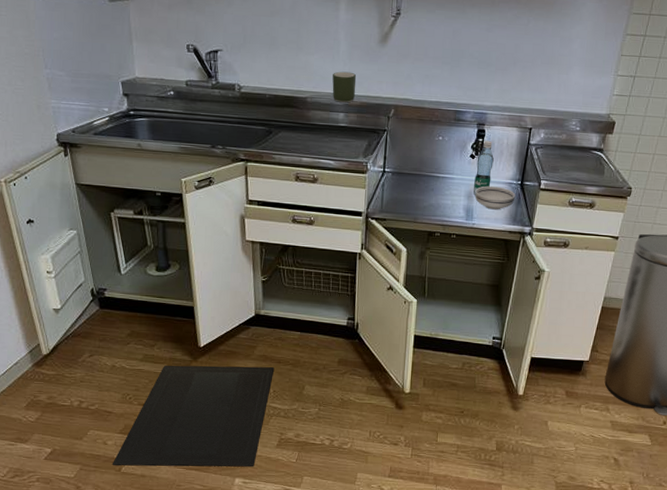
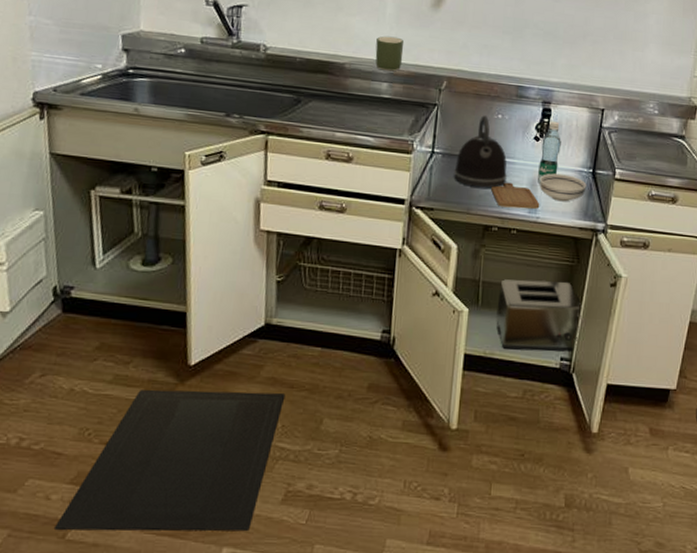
kettle: none [402,138,448,200] -> present [454,115,508,188]
chopping board: none [434,195,476,217] -> present [491,182,540,209]
toaster: none [439,275,511,333] -> present [496,279,582,352]

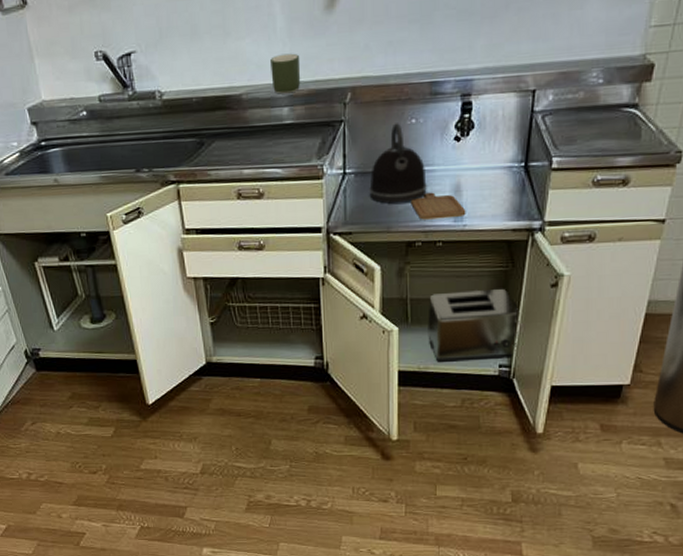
bath mat: present [55,389,286,531] -> none [70,422,235,539]
bottle: present [537,121,561,184] -> none [460,115,486,189]
bowl: present [539,173,587,202] -> none [463,173,518,205]

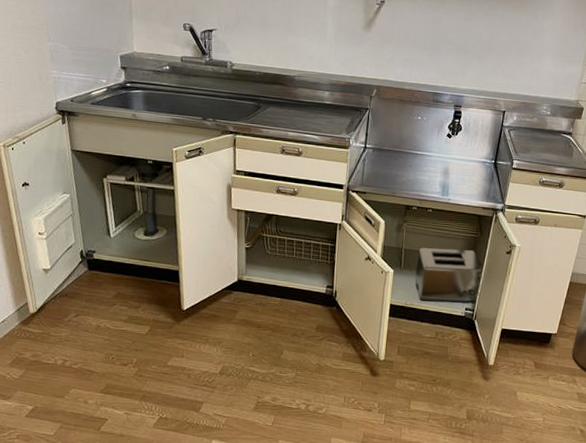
mug: present [270,53,300,94] -> none [319,53,341,82]
kettle: present [369,123,428,203] -> none [382,117,426,176]
chopping board: present [411,192,466,220] -> none [412,171,451,193]

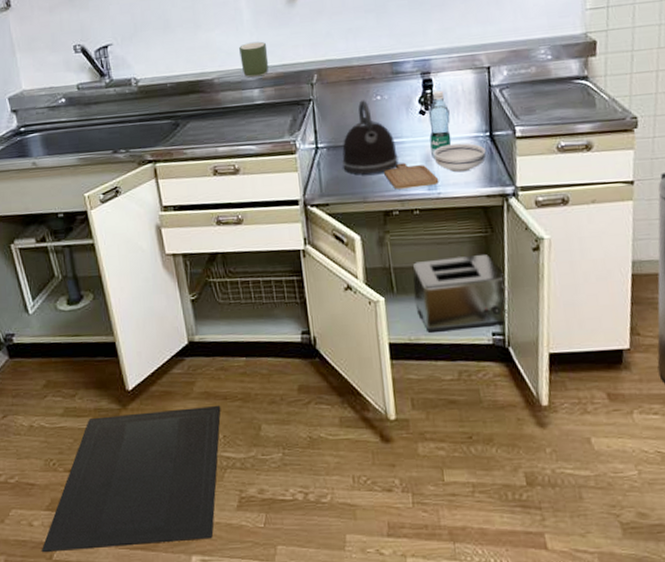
bath mat: none [92,327,255,429] -> present [42,406,221,552]
mug: none [319,53,341,82] -> present [239,41,268,78]
kettle: none [382,117,426,176] -> present [342,100,399,174]
chopping board: none [412,171,451,193] -> present [384,162,439,190]
bottle: none [449,121,469,172] -> present [428,90,452,158]
bowl: none [450,164,489,187] -> present [433,143,487,173]

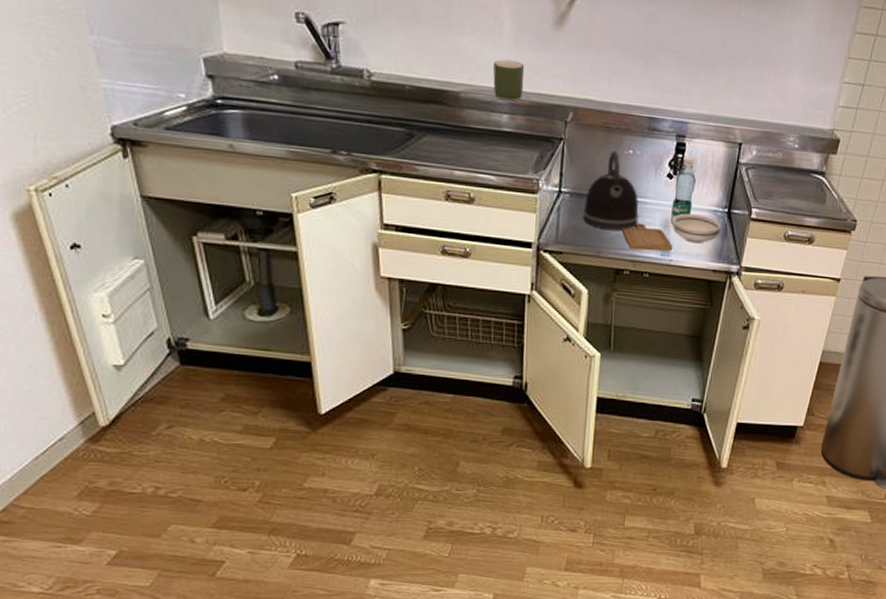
bath mat: present [42,406,221,552] -> none [204,438,420,569]
toaster: present [412,253,507,333] -> none [628,323,714,393]

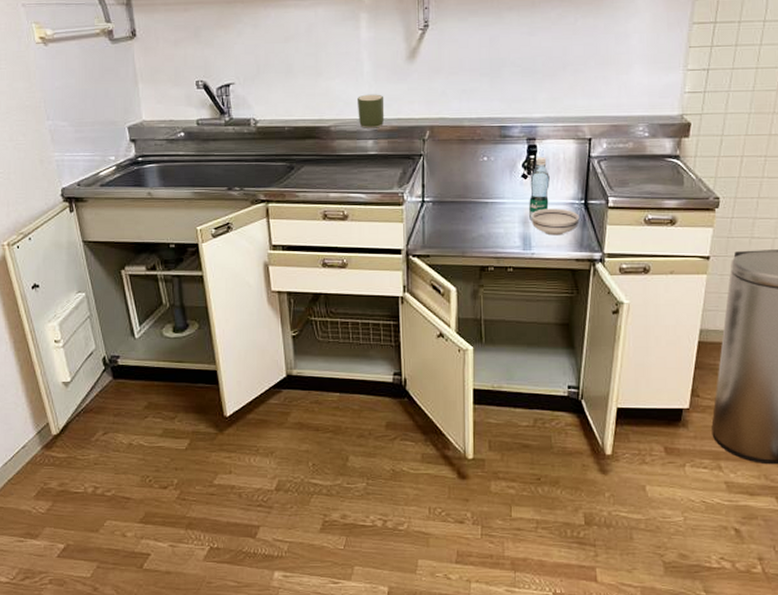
kettle: present [583,150,640,230] -> none [446,159,499,230]
chopping board: present [622,223,673,252] -> none [484,222,534,247]

